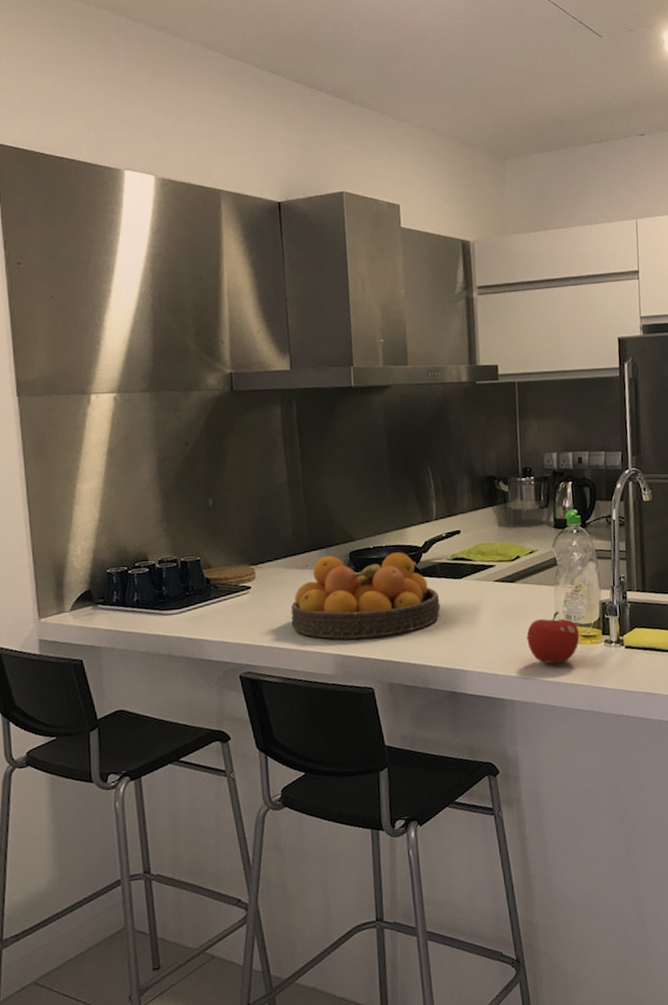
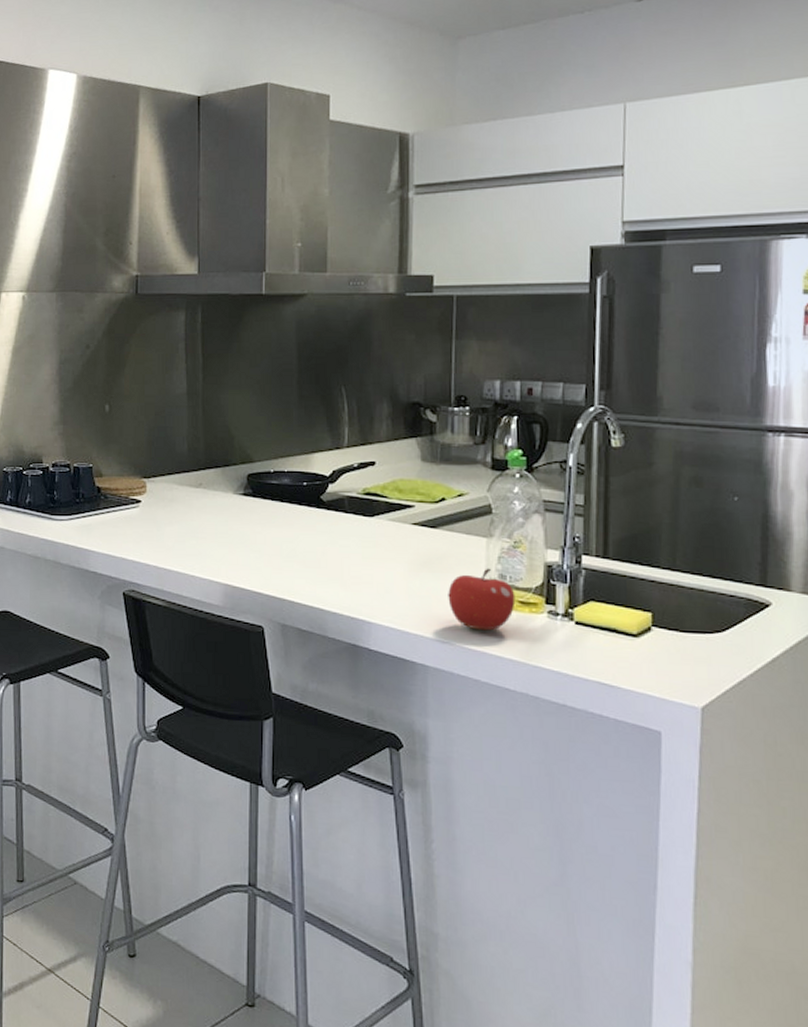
fruit bowl: present [291,552,441,640] -> none [180,476,346,571]

